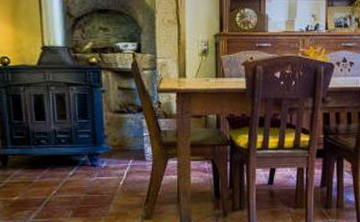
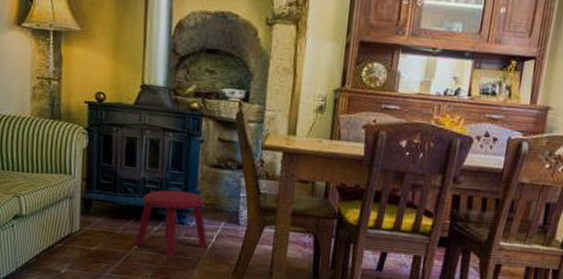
stool: none [52,137,120,196] -> present [134,190,208,257]

